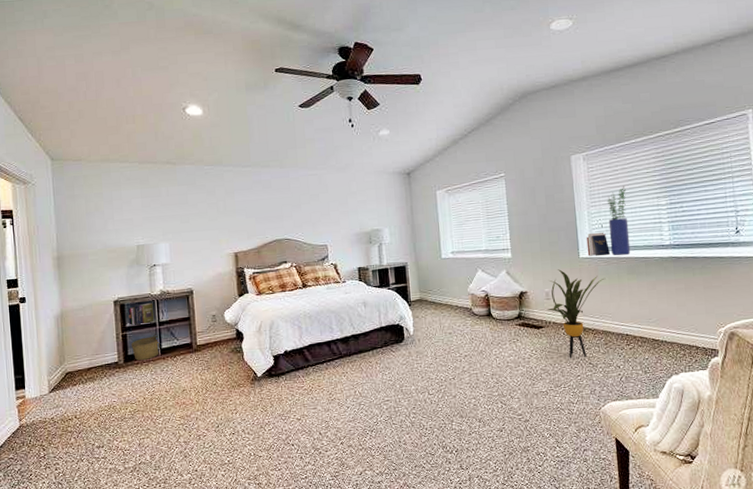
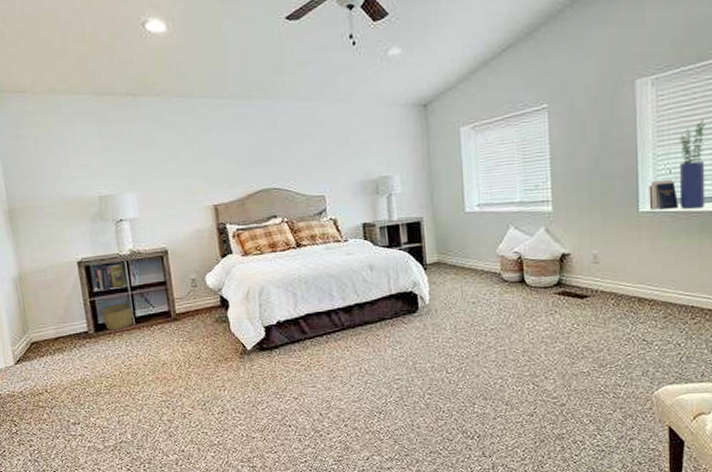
house plant: present [546,269,606,358] -> none [593,226,671,334]

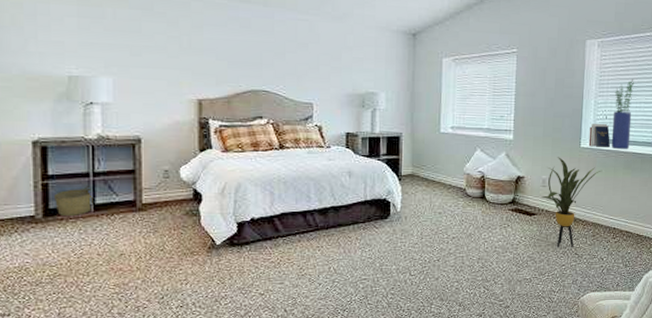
books: present [94,264,126,290] -> none [52,147,88,173]
house plant: none [593,226,671,334] -> present [541,157,603,247]

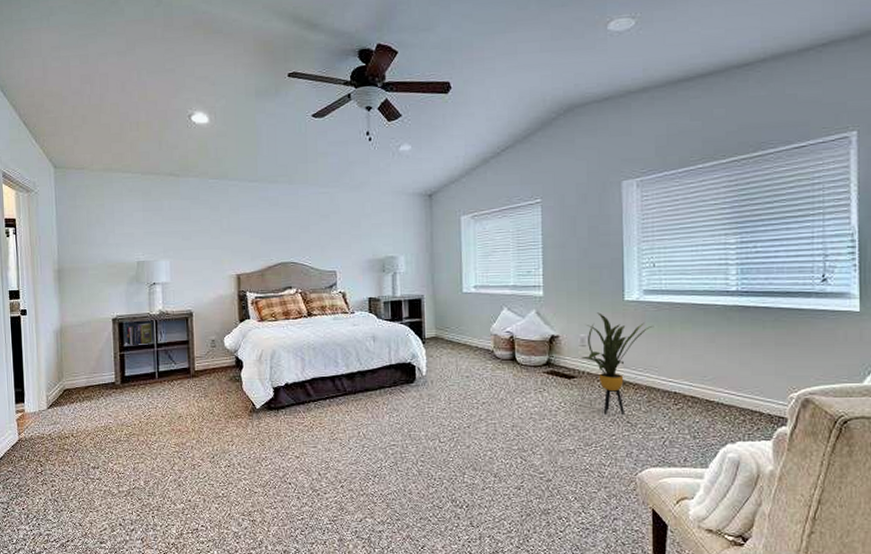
books: none [52,147,88,173] -> present [126,323,153,345]
basket: present [53,186,93,217] -> none [128,356,157,383]
books: present [588,123,611,148] -> none [634,272,663,301]
vase: present [611,78,634,150] -> none [662,218,687,301]

